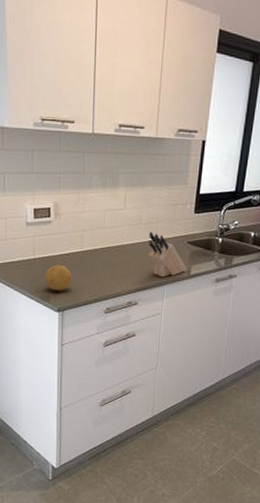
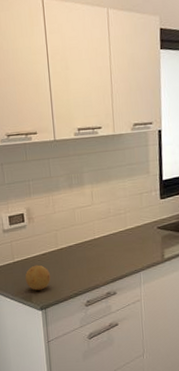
knife block: present [148,231,187,277] -> none [119,222,160,264]

